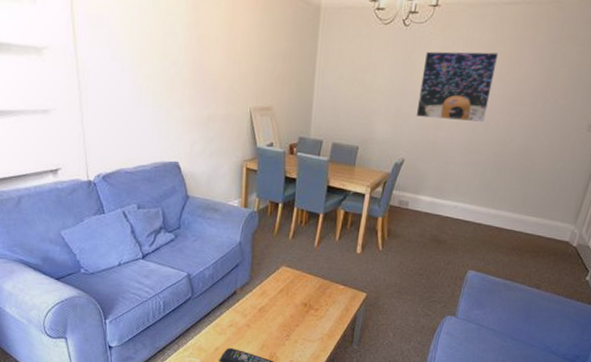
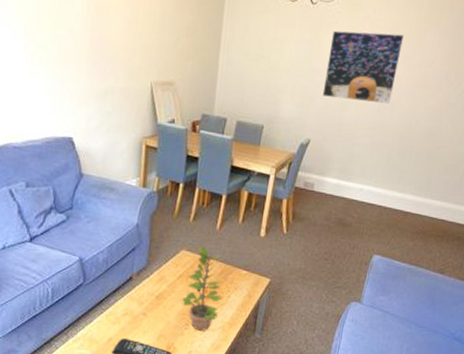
plant: none [282,262,322,342] -> present [181,246,223,331]

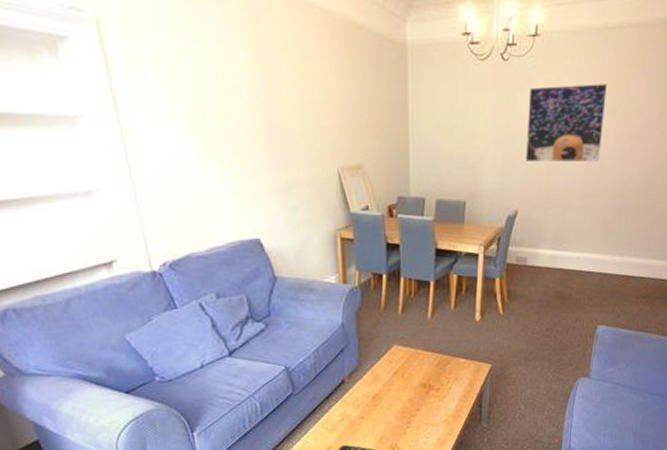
plant: present [181,246,223,331] -> none [399,338,444,428]

